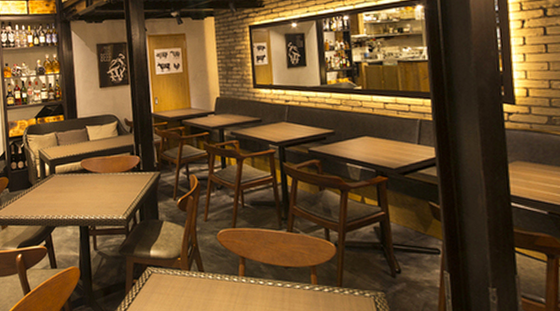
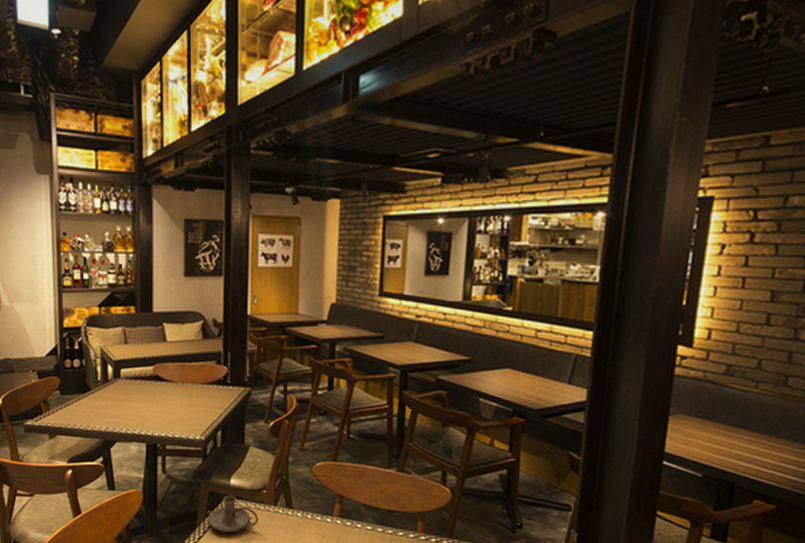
candle holder: none [135,264,177,298] -> present [208,495,259,533]

